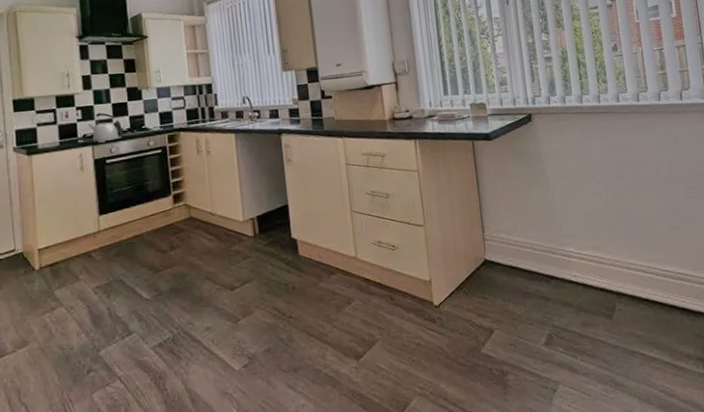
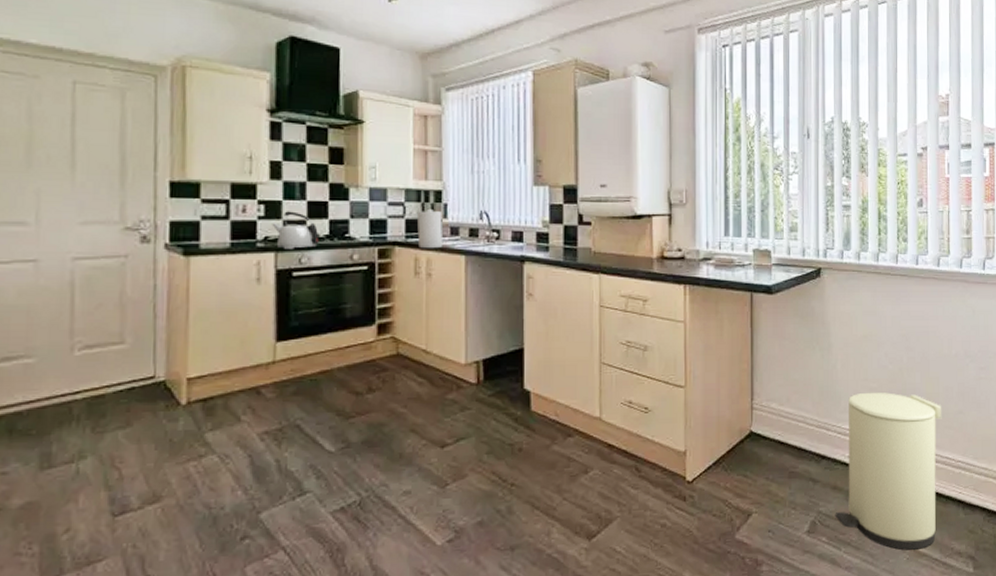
paper towel holder: none [194,100,217,132] -> present [416,210,444,249]
pedal bin: none [568,216,664,356] -> present [835,392,941,550]

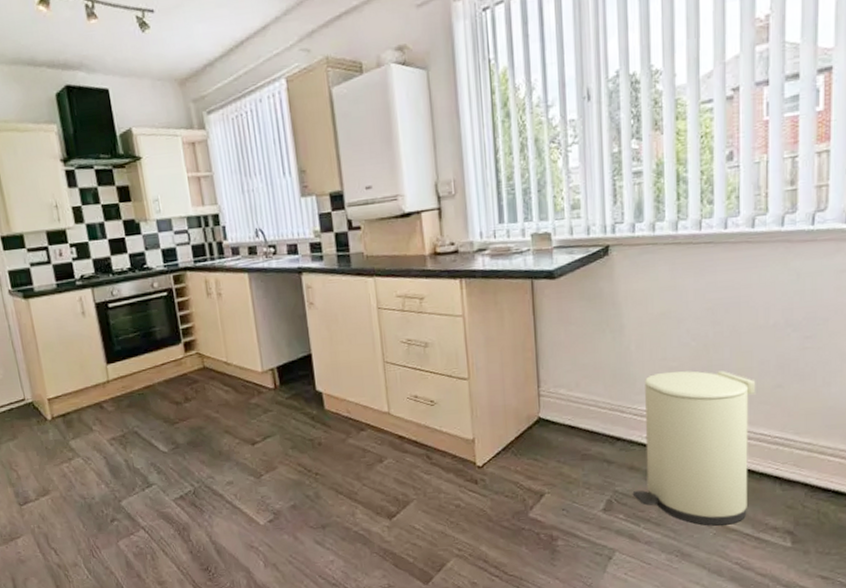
kettle: present [272,211,320,249] -> none [84,250,124,285]
paper towel holder: present [416,210,444,249] -> none [200,233,228,271]

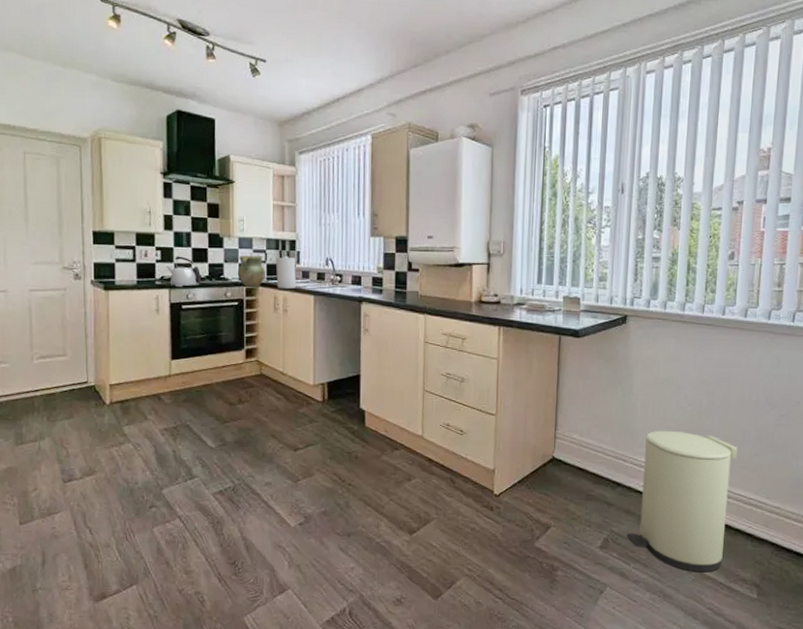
kettle: none [84,250,124,285] -> present [166,256,202,287]
ceramic jug: none [159,236,192,275] -> present [237,255,265,288]
paper towel holder: none [200,233,228,271] -> present [275,256,297,290]

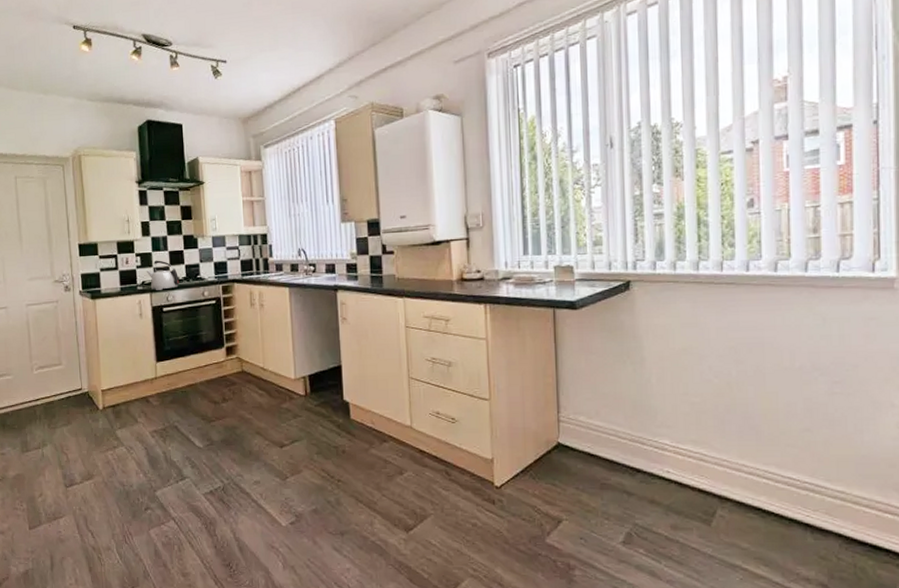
ceramic jug: present [237,255,265,288] -> none [213,252,240,286]
paper towel holder: present [275,256,297,290] -> none [248,251,271,284]
pedal bin: present [626,430,737,573] -> none [653,406,781,571]

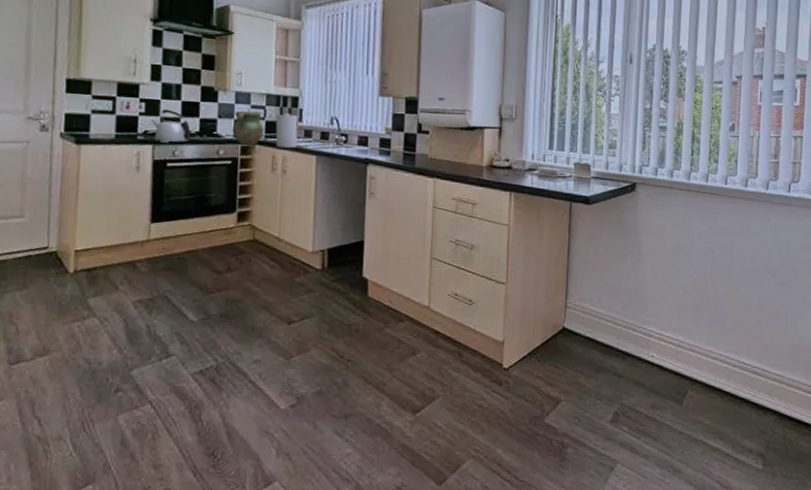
ceramic jug: none [213,252,240,286] -> present [232,110,264,146]
paper towel holder: none [248,251,271,284] -> present [275,113,298,149]

